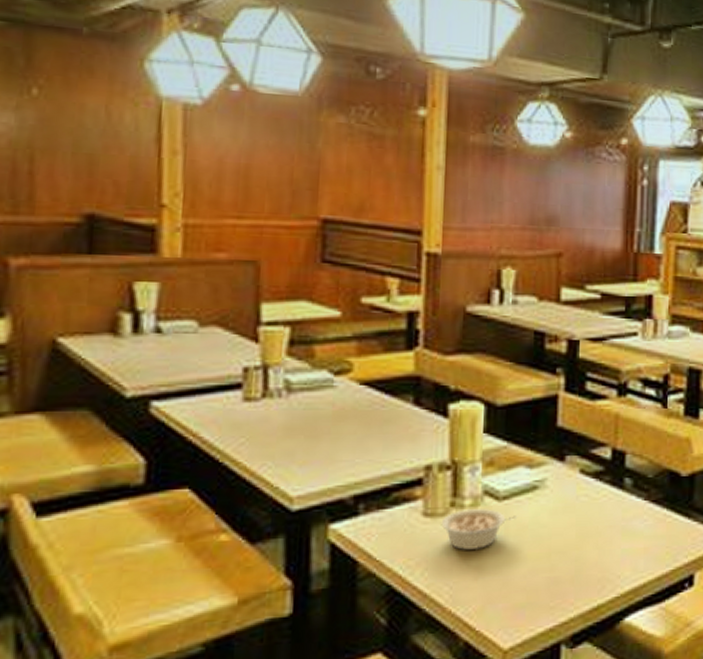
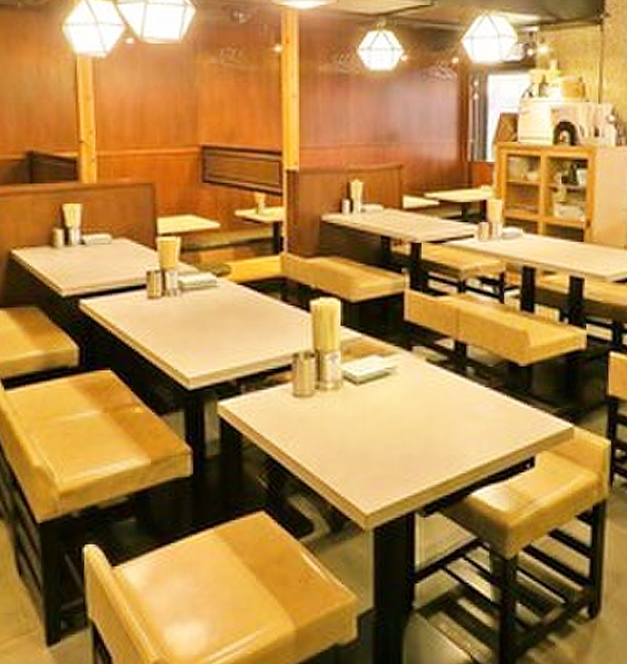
legume: present [441,508,518,551] -> none [308,391,373,428]

